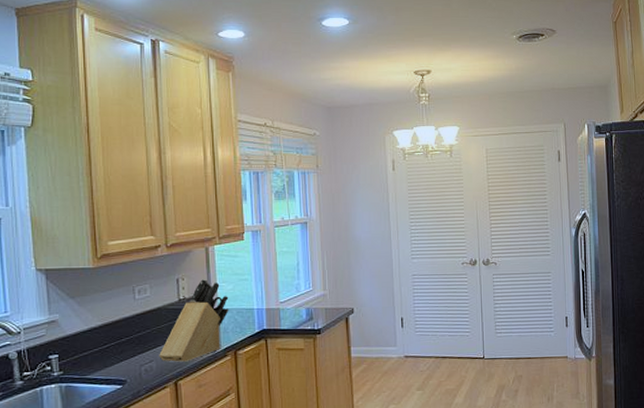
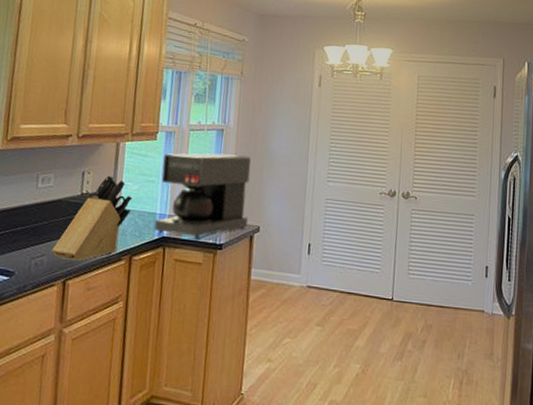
coffee maker: none [253,244,342,328] -> present [154,153,251,240]

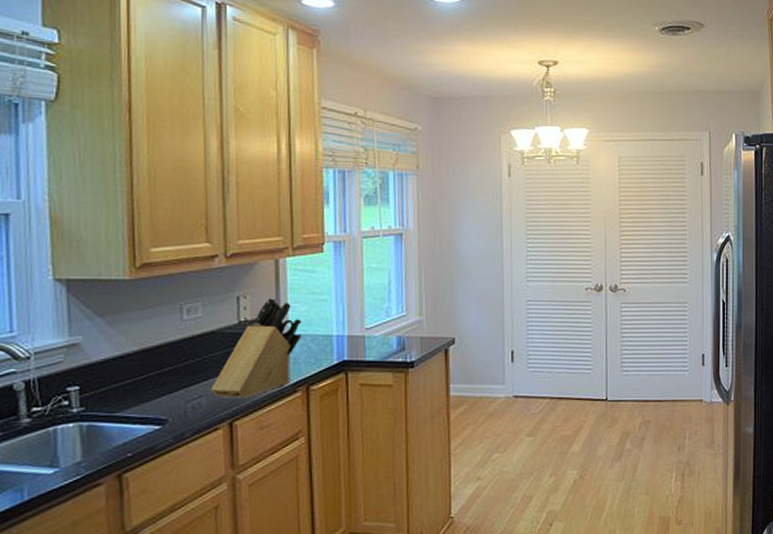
coffee maker: present [154,153,251,240] -> none [332,260,441,360]

